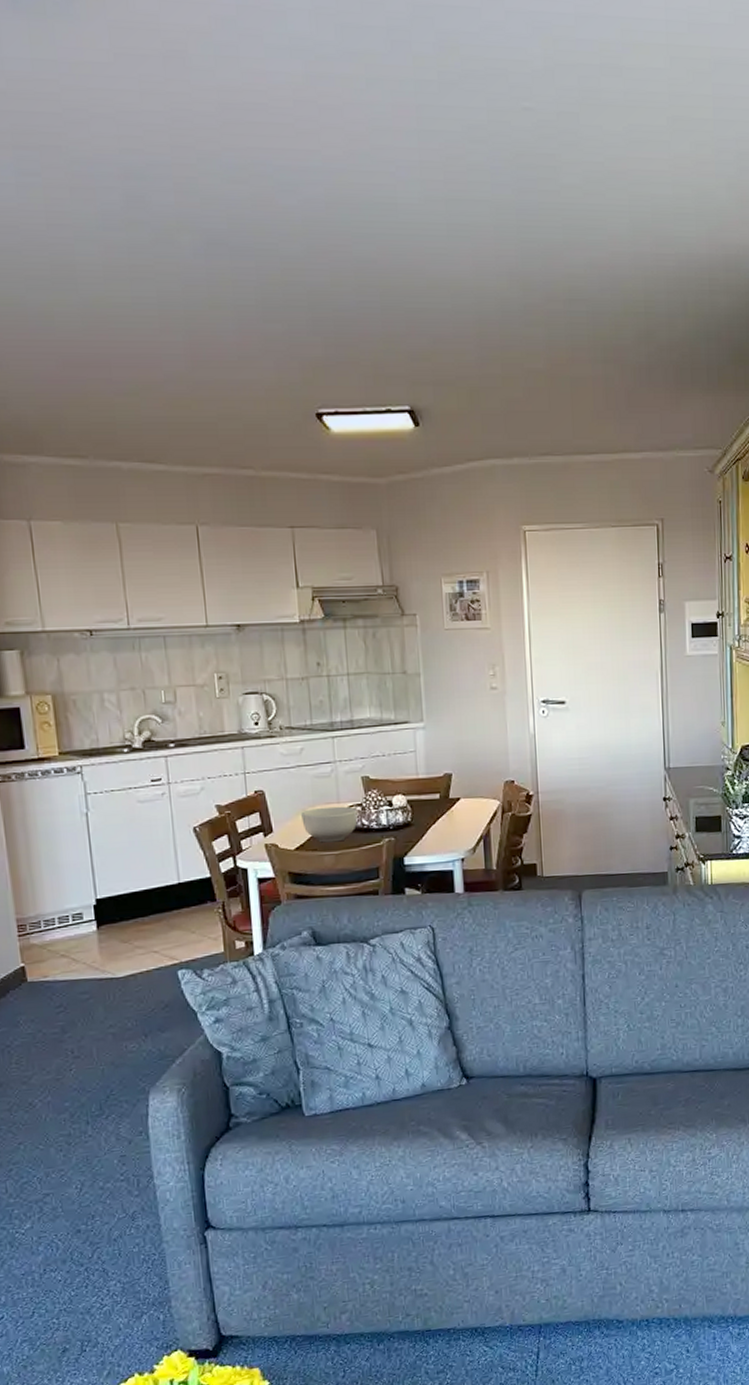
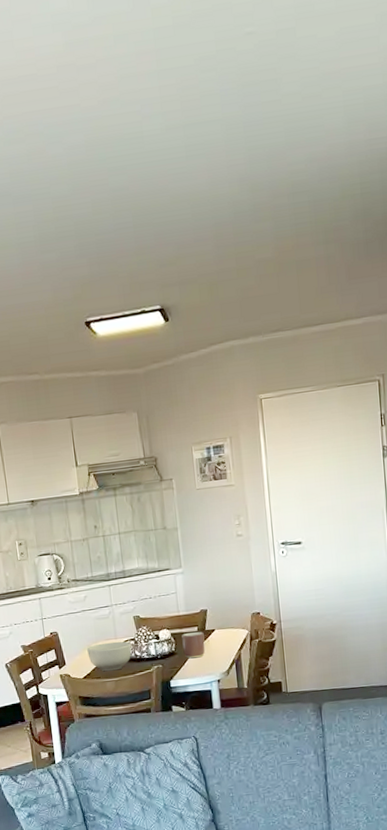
mug: none [420,799,448,832] -> present [182,631,206,659]

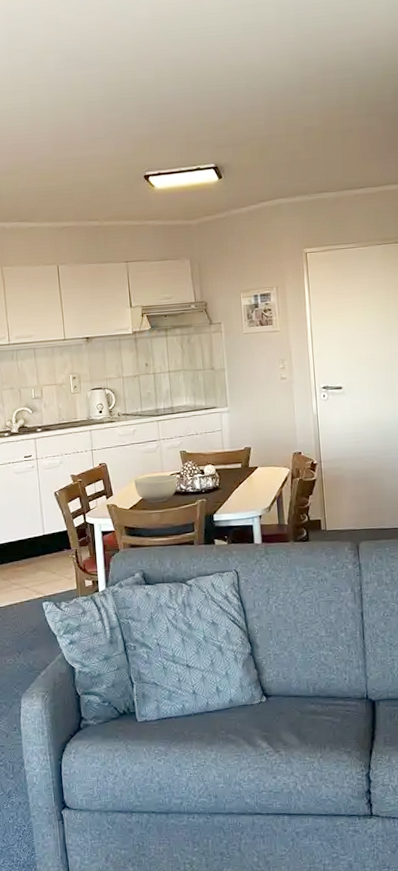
mug: present [182,631,206,659] -> none [226,468,248,494]

